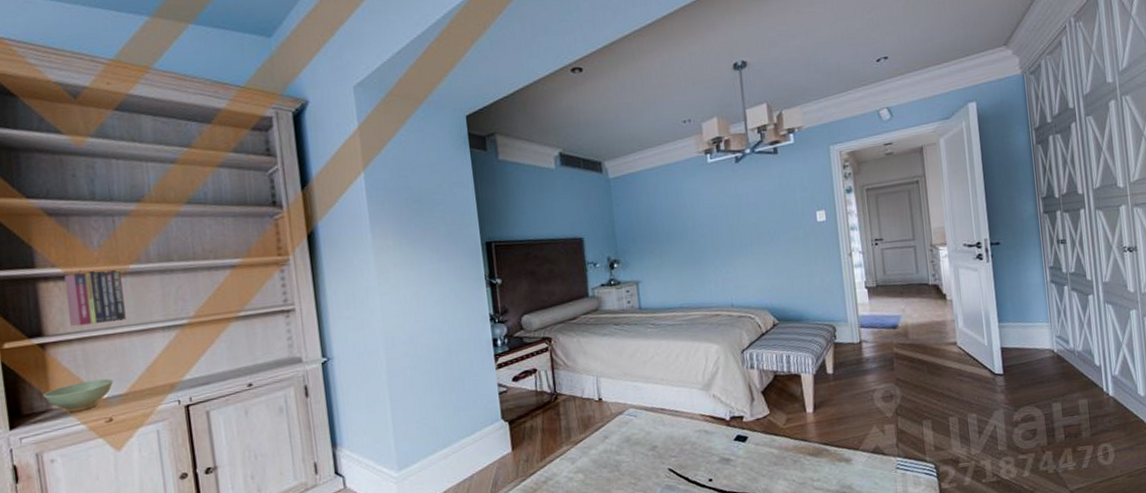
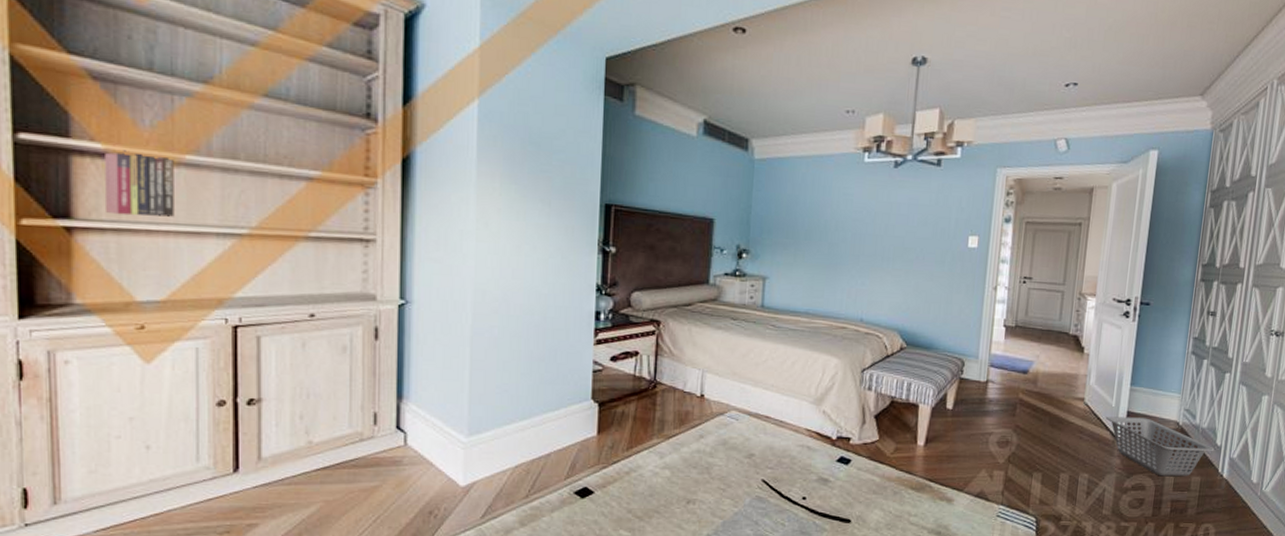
bowl: present [43,379,114,412] -> none [64,278,151,312]
laundry basket: none [980,350,1095,405] -> present [1105,416,1215,477]

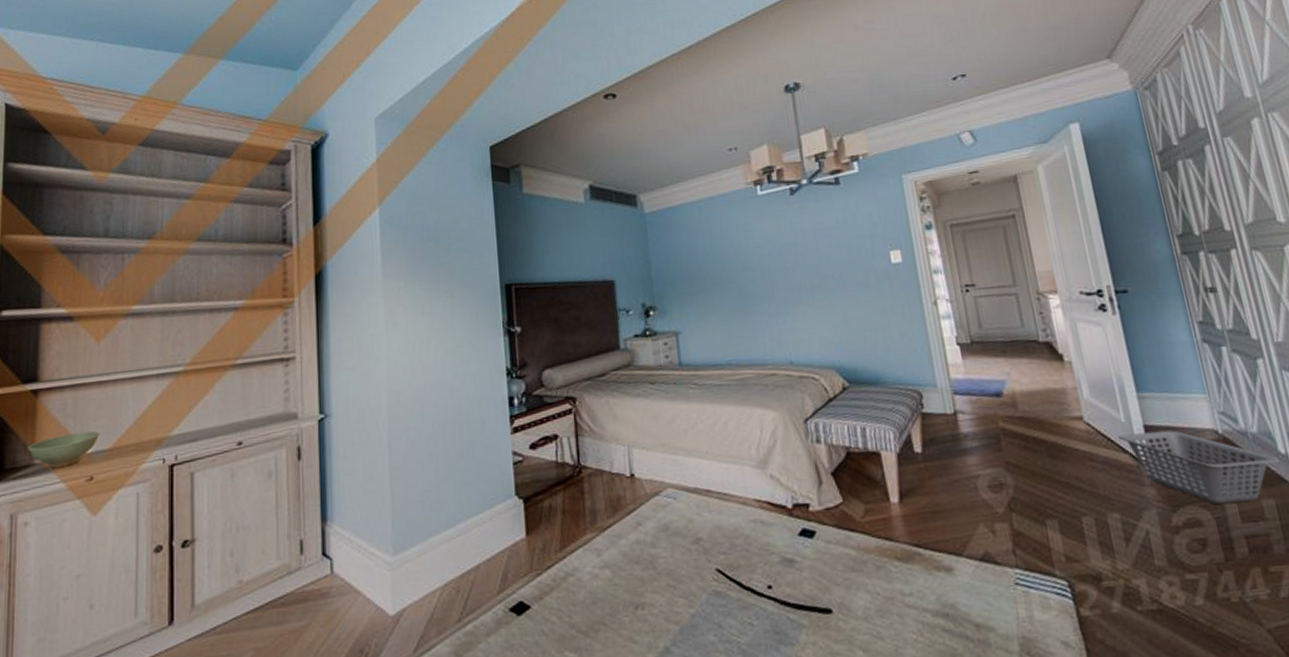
bowl: none [64,278,151,312] -> present [28,431,100,468]
books: present [105,150,174,217] -> none [66,311,123,372]

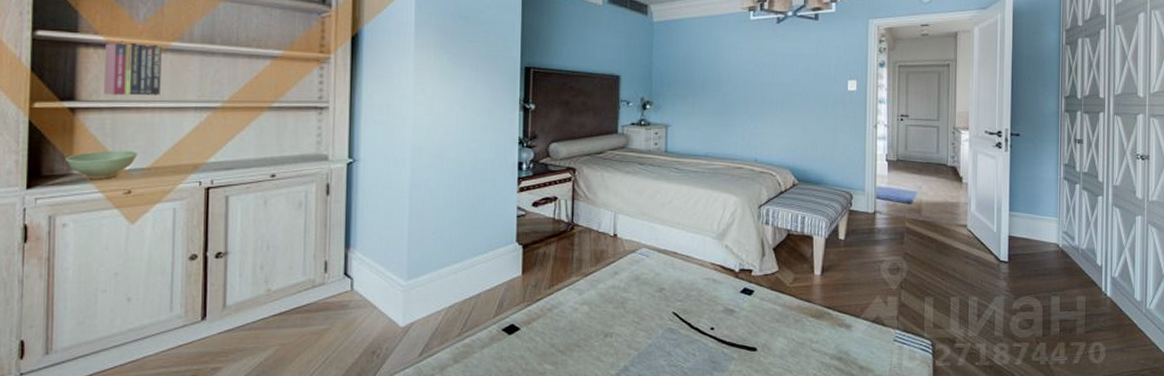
books: none [66,311,123,372] -> present [104,40,162,96]
laundry basket: present [1117,430,1280,505] -> none [988,241,1096,297]

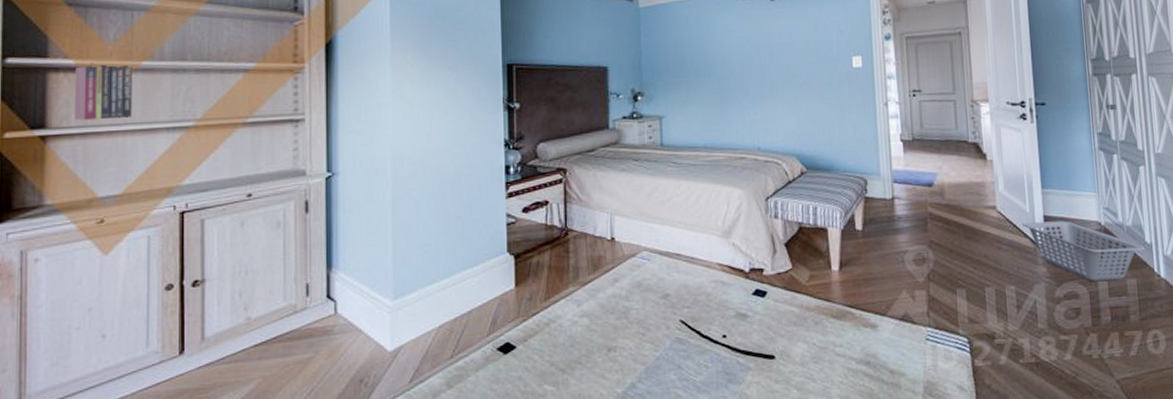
bowl: present [66,151,139,179] -> none [37,178,111,210]
laundry basket: none [988,241,1096,297] -> present [1021,221,1145,282]

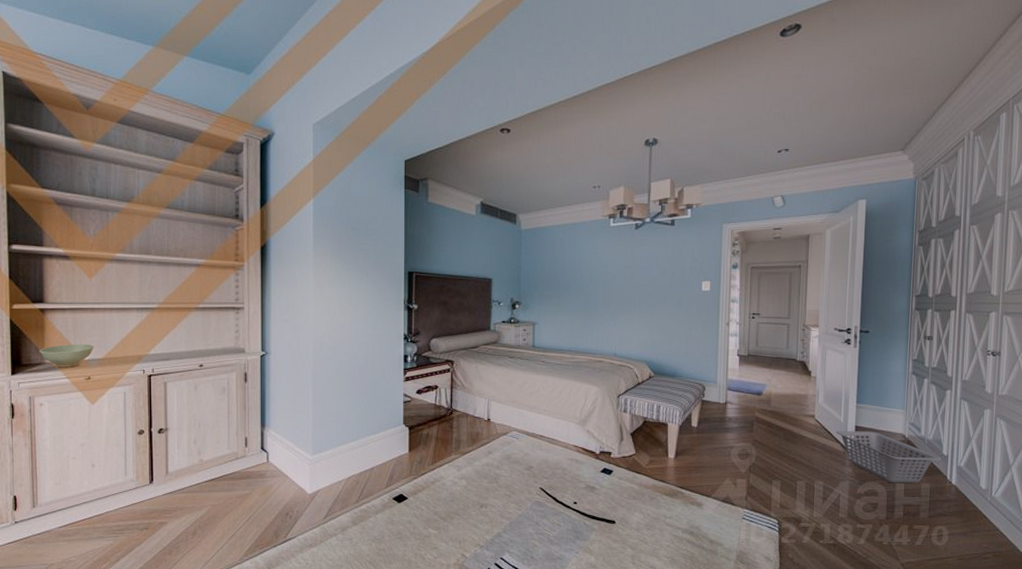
bowl: none [37,178,111,210] -> present [39,344,95,367]
books: present [75,63,132,121] -> none [65,252,109,299]

